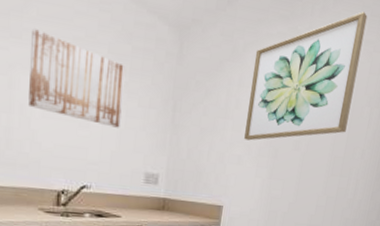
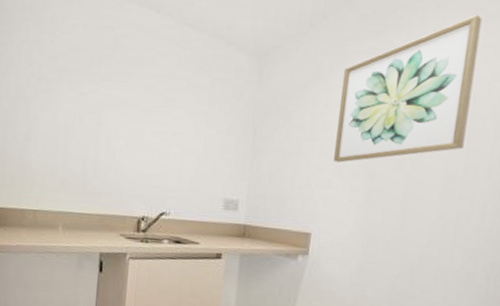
wall art: present [28,28,125,128] -> none [114,71,204,156]

